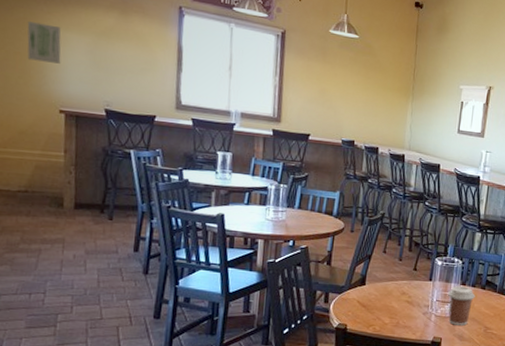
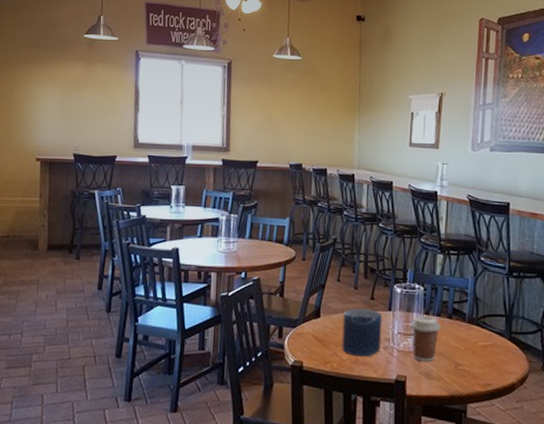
wall art: present [27,21,61,64] -> none [11,81,38,116]
candle: none [384,277,424,321] -> present [342,308,383,357]

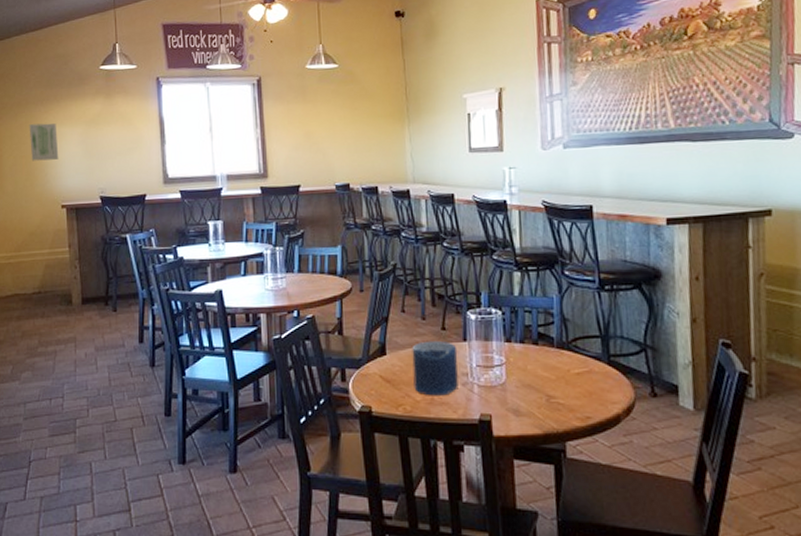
wall art: none [11,81,38,116] -> present [29,123,59,161]
coffee cup: present [410,316,441,362] -> none [490,344,527,396]

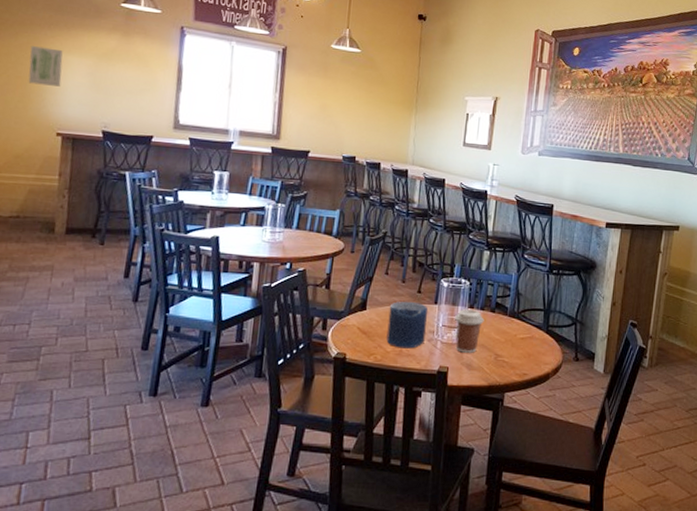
coffee cup: none [490,344,527,396] -> present [455,309,484,353]

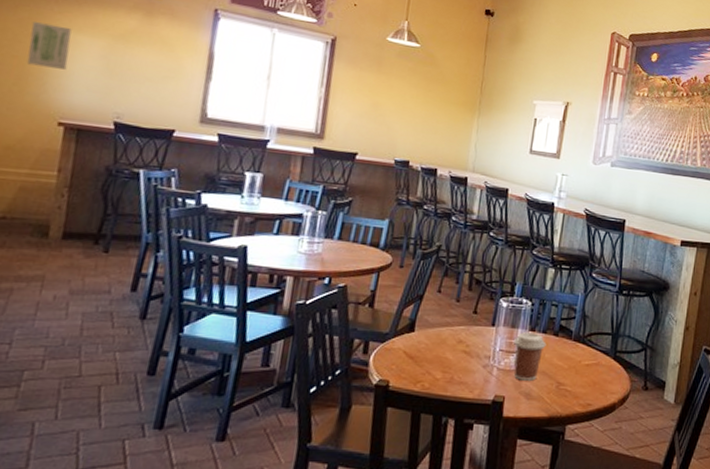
candle: present [386,301,429,349] -> none [436,322,485,376]

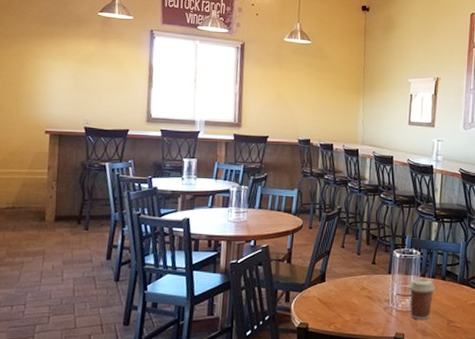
wall art: present [26,22,72,70] -> none [20,55,50,90]

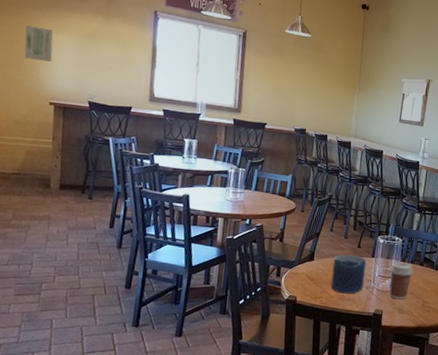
wall art: none [20,55,50,90] -> present [24,25,53,62]
candle: none [345,272,383,317] -> present [331,254,367,294]

